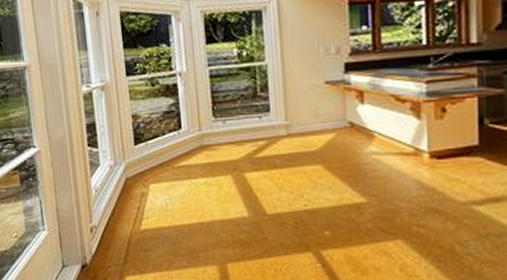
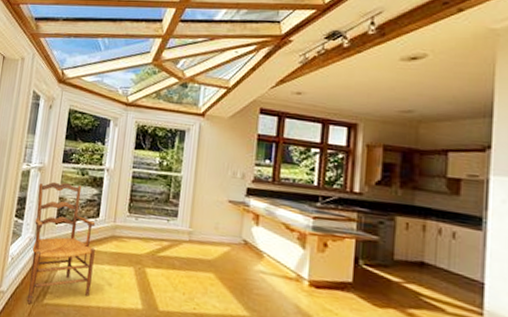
armchair: none [106,97,189,234] -> present [26,181,96,305]

